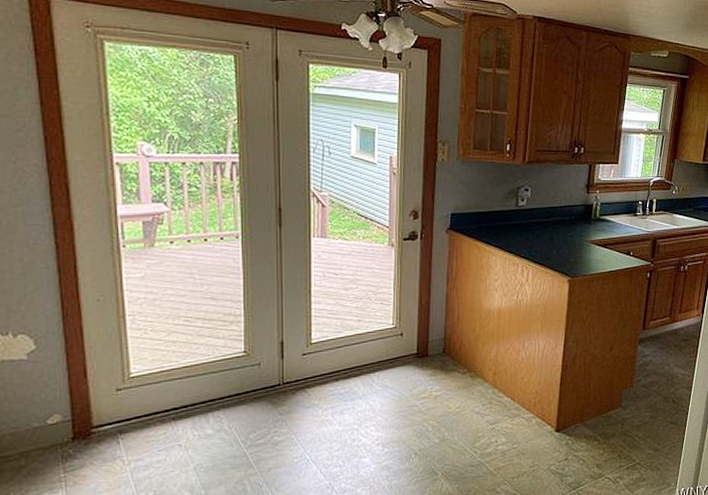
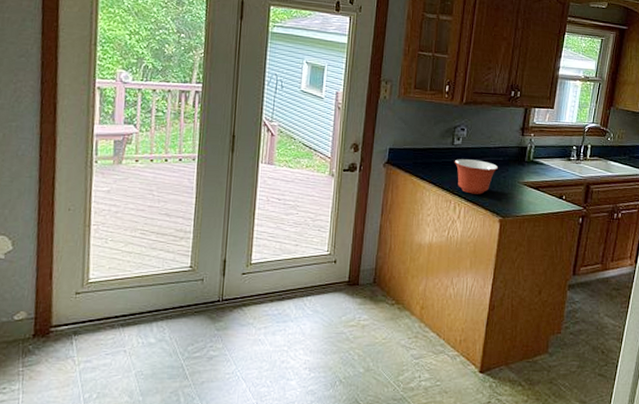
mixing bowl: none [519,221,564,256] -> present [454,159,498,194]

